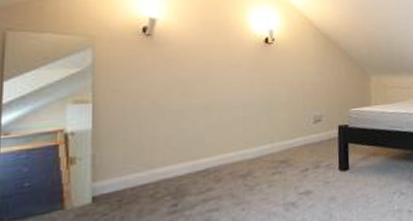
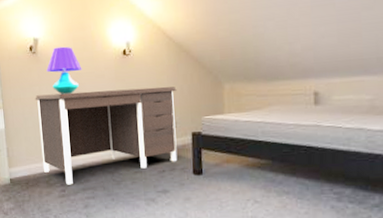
desk: none [144,77,323,197] -> present [35,86,178,185]
table lamp: none [164,30,213,85] -> present [46,46,82,95]

